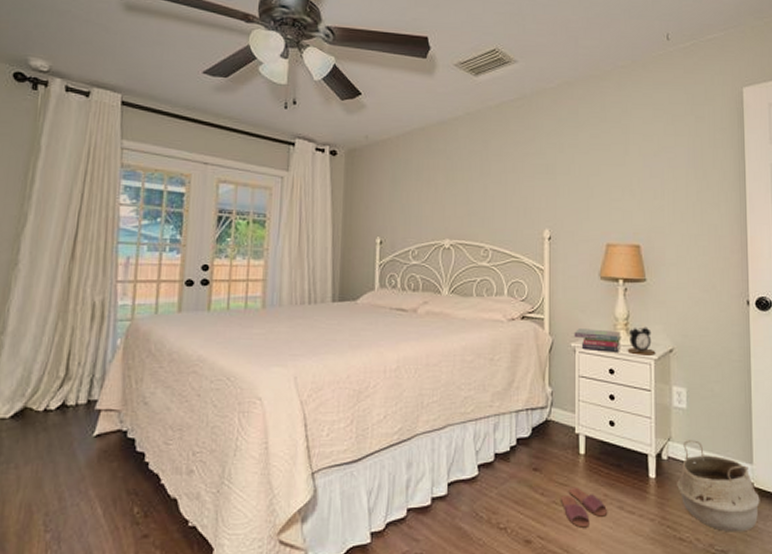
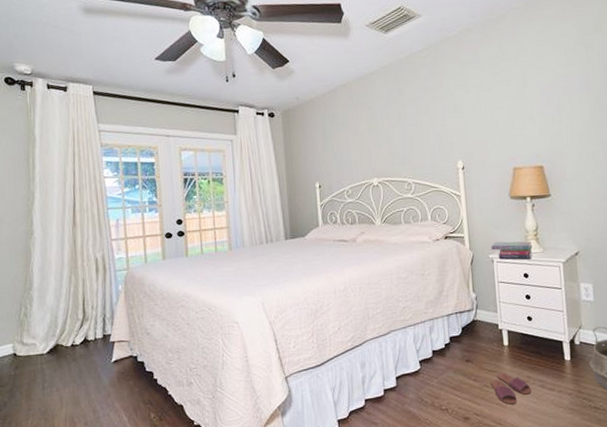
alarm clock: present [628,325,656,355] -> none [539,234,564,260]

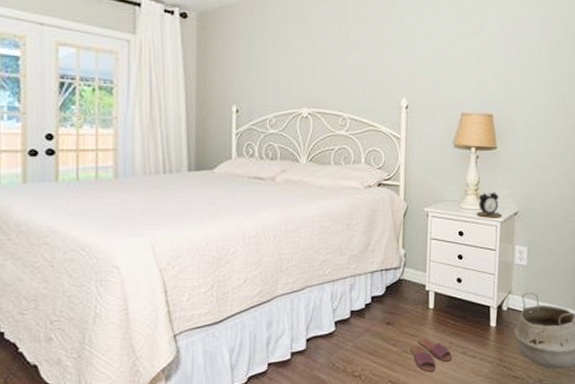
books: present [491,241,533,260] -> none [427,194,471,216]
alarm clock: none [539,234,564,260] -> present [477,190,502,218]

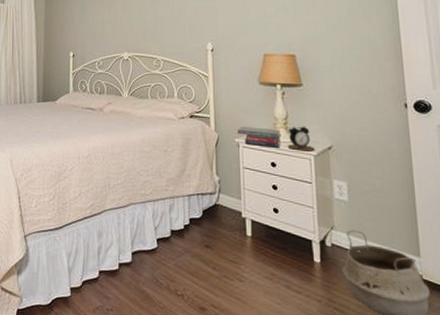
slippers: present [411,337,452,372] -> none [231,264,275,302]
books: none [427,194,471,216] -> present [237,126,282,148]

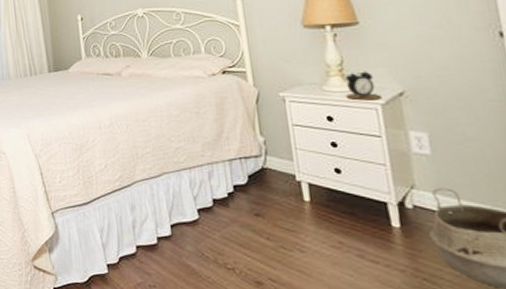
books: present [237,126,282,148] -> none [281,77,338,99]

